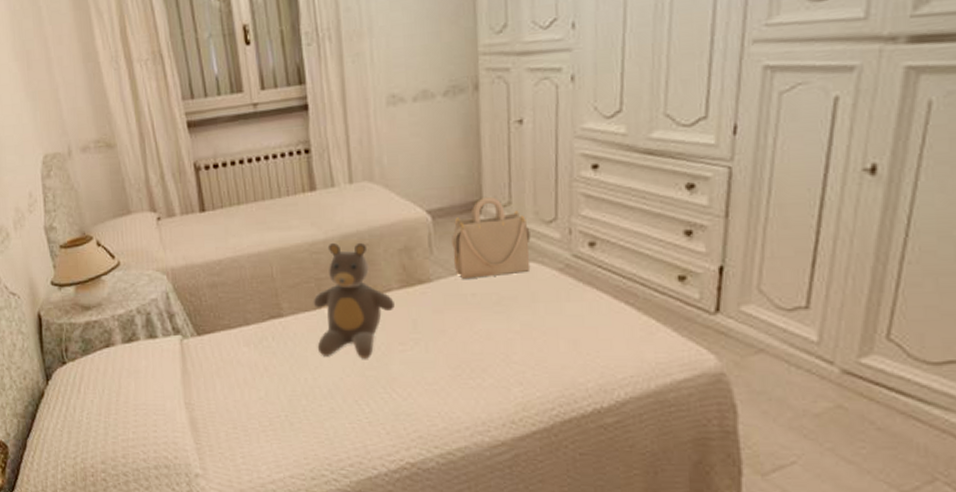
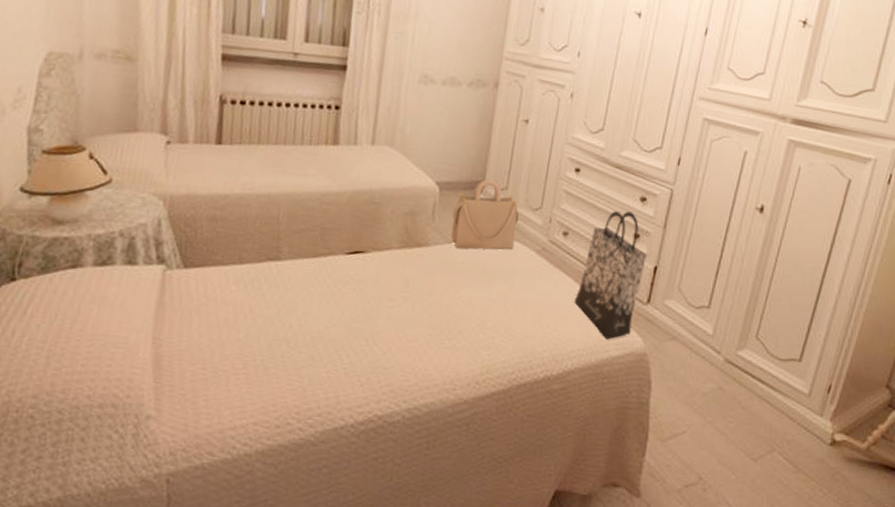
teddy bear: present [313,242,395,359] -> none [309,196,392,311]
shopping bag: none [616,204,706,361] -> present [574,211,647,340]

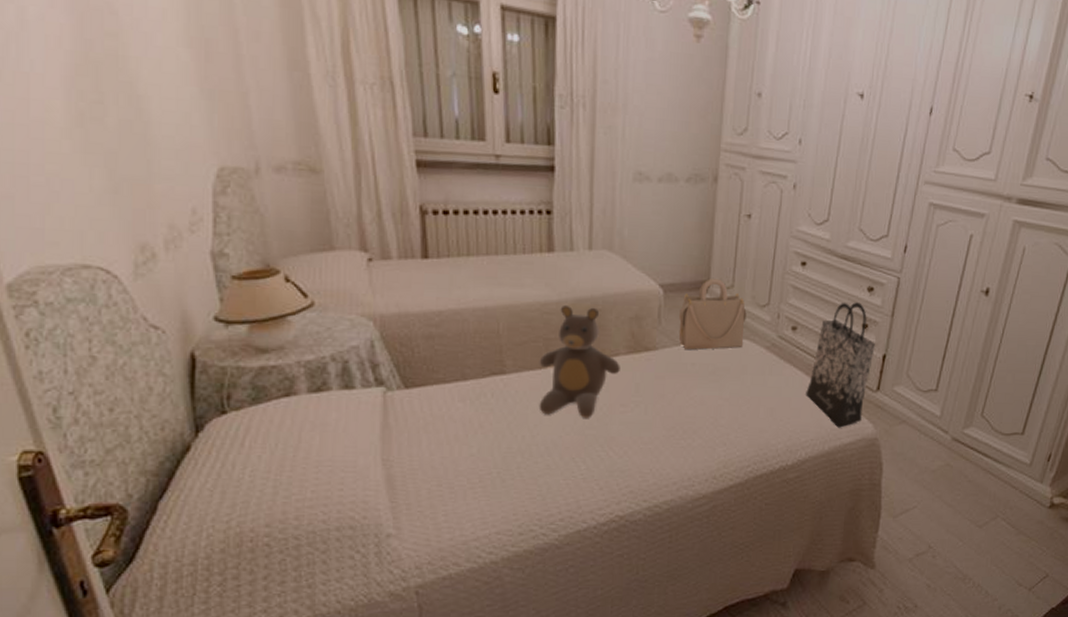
teddy bear: none [309,196,392,311] -> present [539,304,620,418]

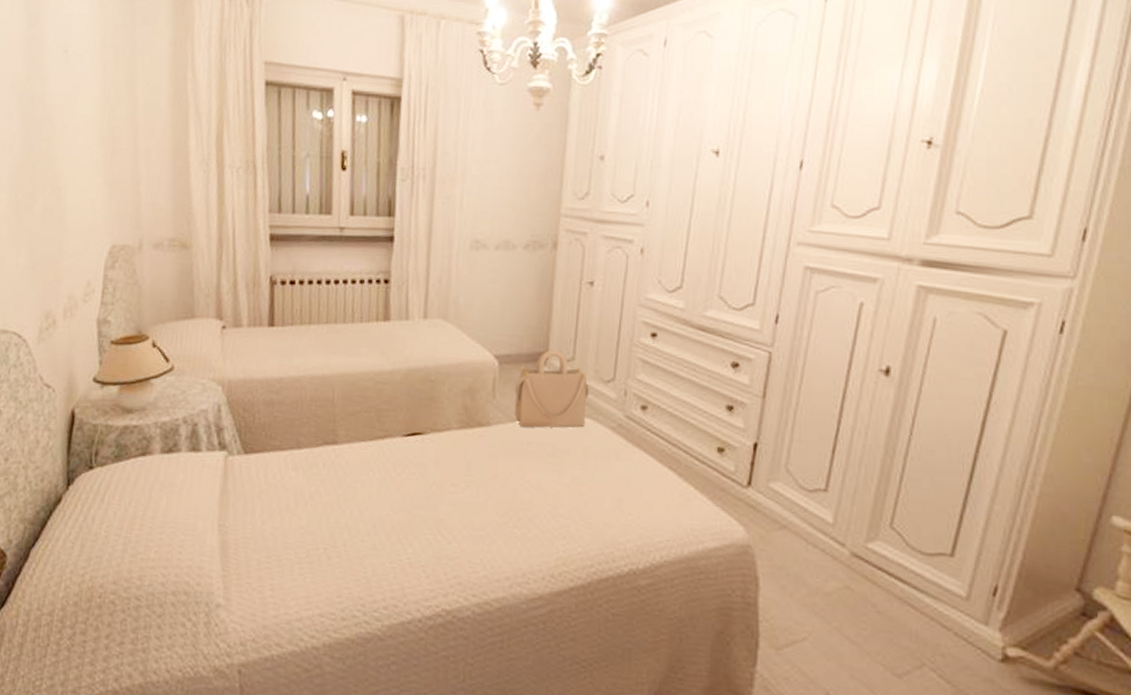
teddy bear: present [539,304,620,418] -> none [368,374,452,497]
shopping bag: present [806,302,875,428] -> none [659,380,743,529]

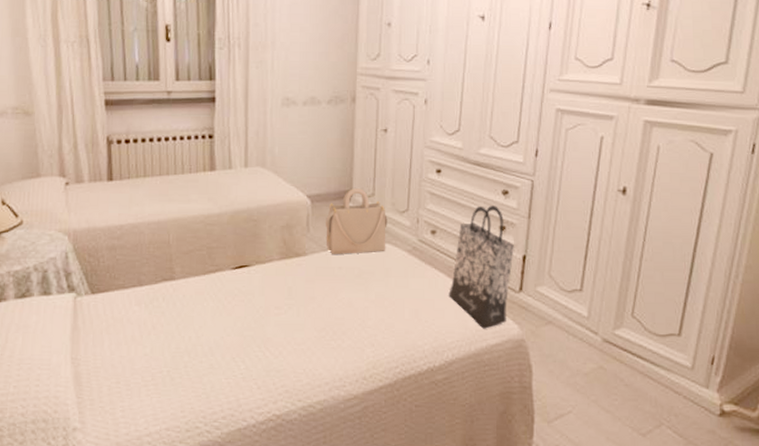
shopping bag: none [659,380,743,529] -> present [448,205,514,329]

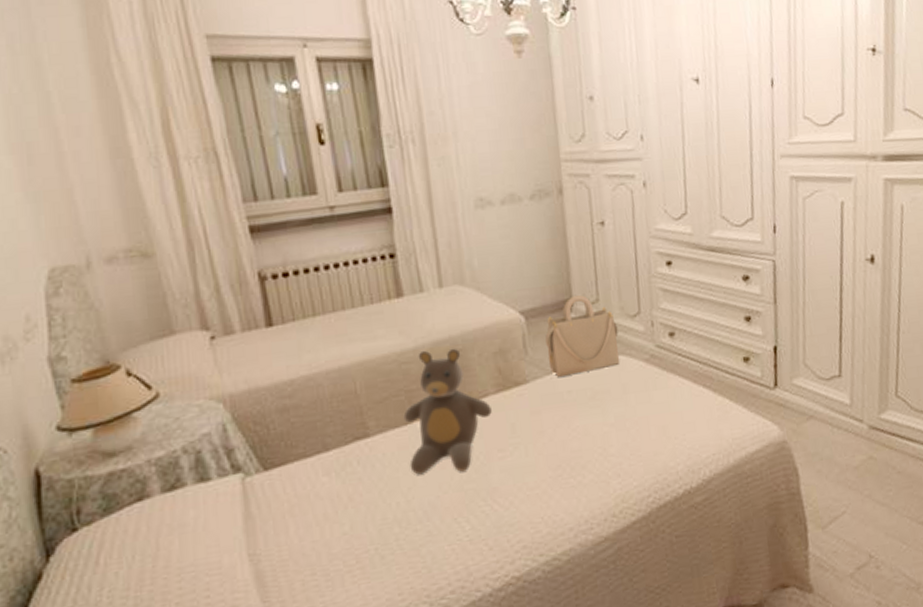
teddy bear: none [203,216,274,320] -> present [403,348,492,475]
shopping bag: present [448,205,514,329] -> none [697,294,765,436]

